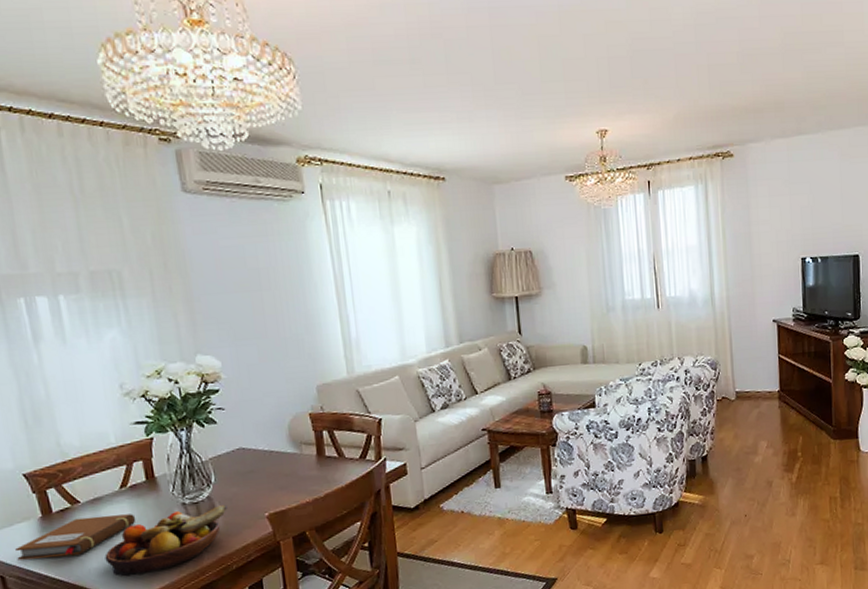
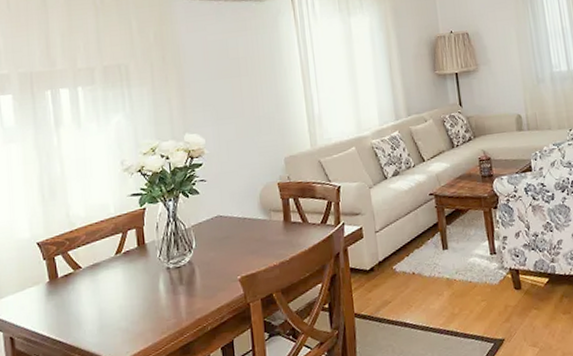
notebook: present [15,514,136,561] -> none [25,278,127,323]
fruit bowl: present [104,505,227,577] -> none [98,269,205,338]

